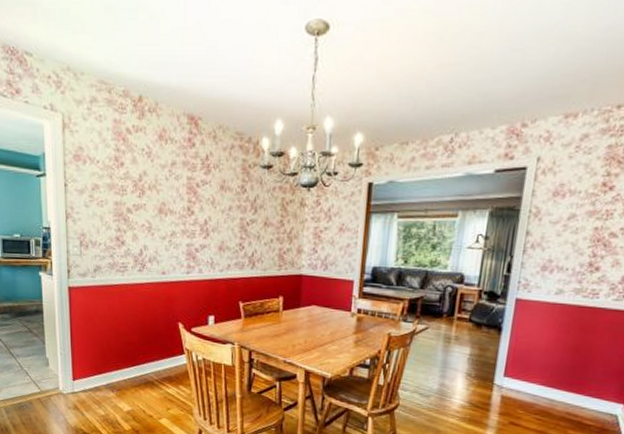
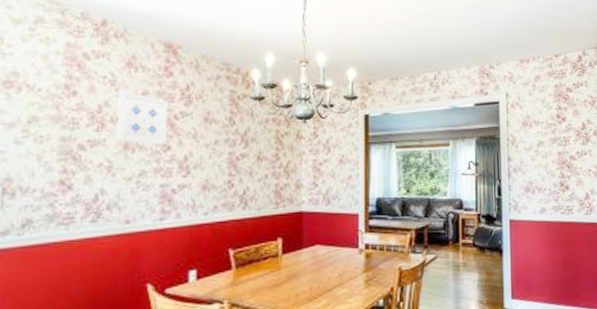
wall art: none [154,162,192,211] -> present [117,91,168,146]

